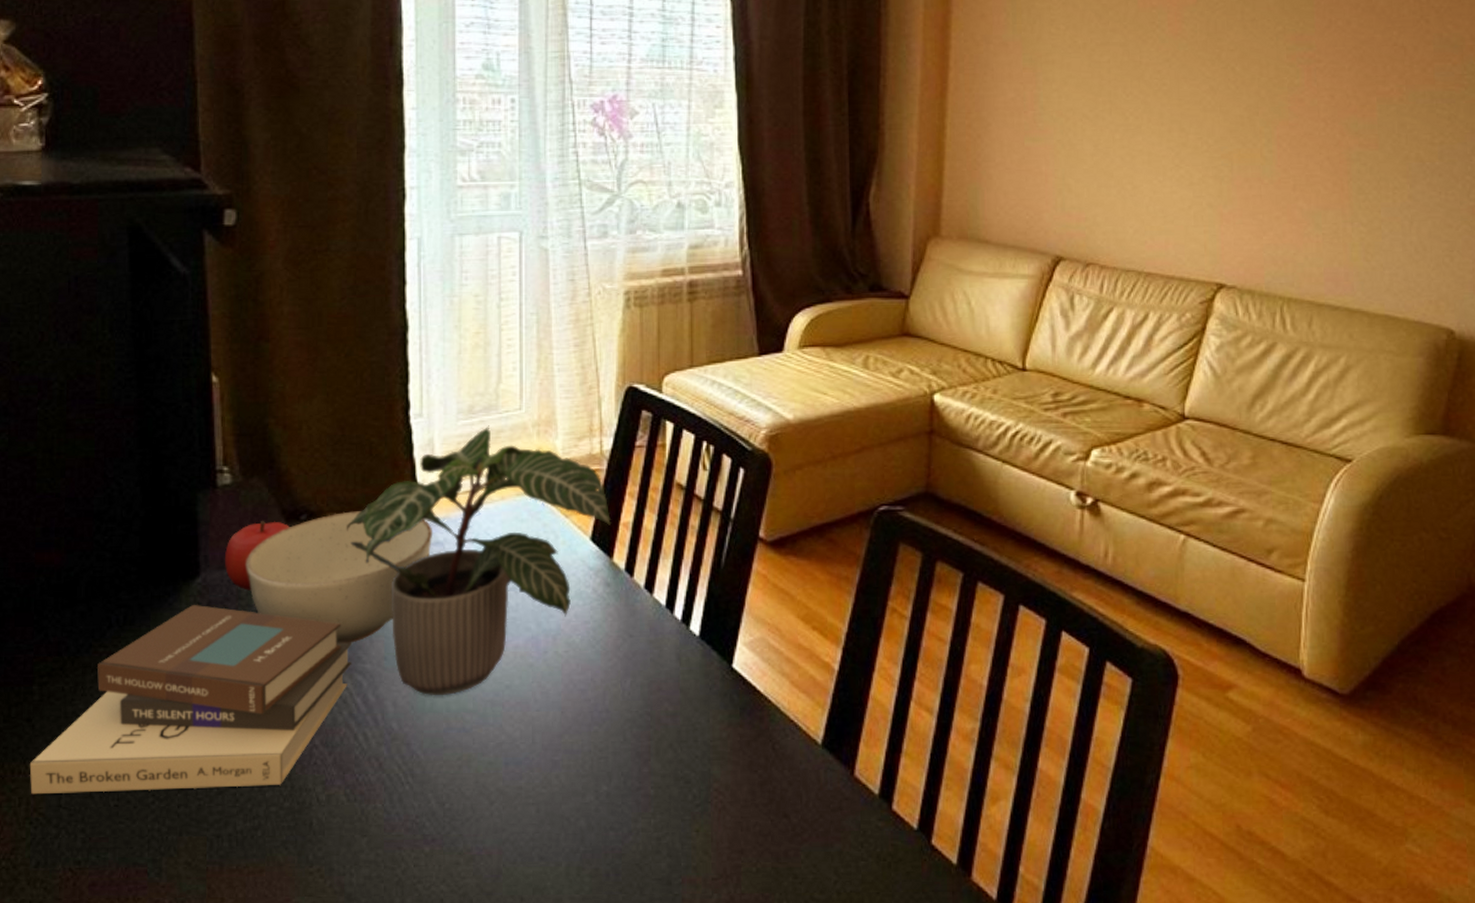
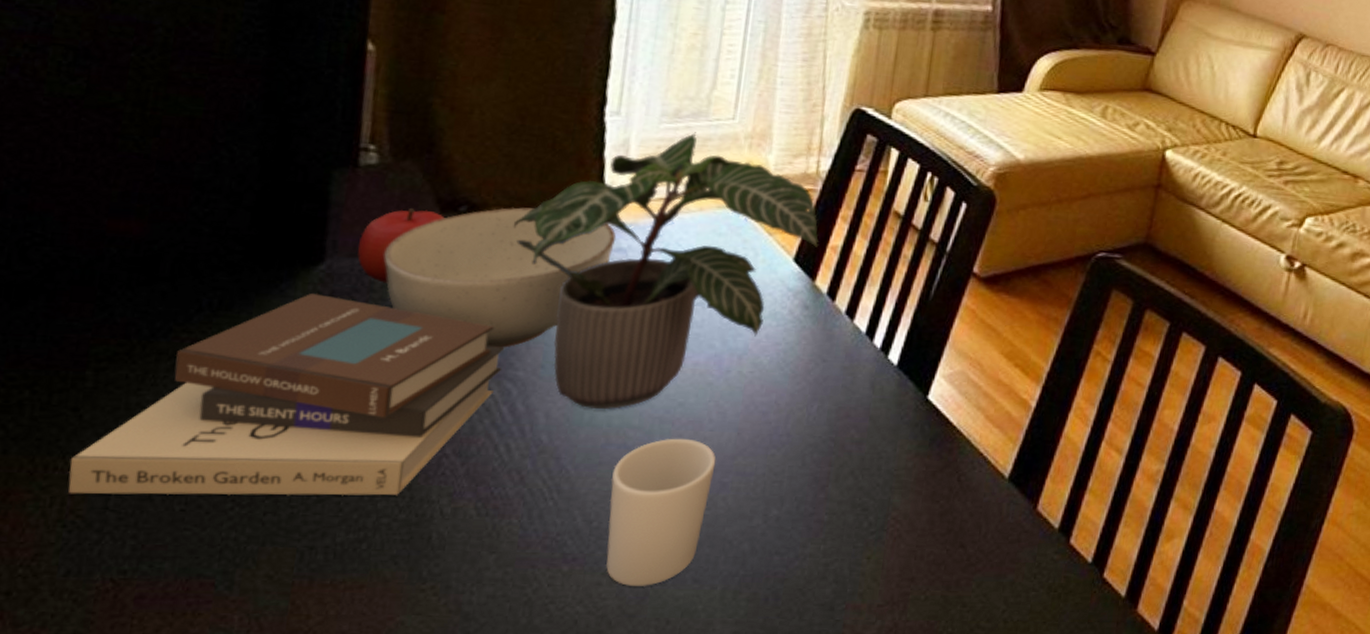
mug: none [457,719,546,865] -> present [606,438,716,586]

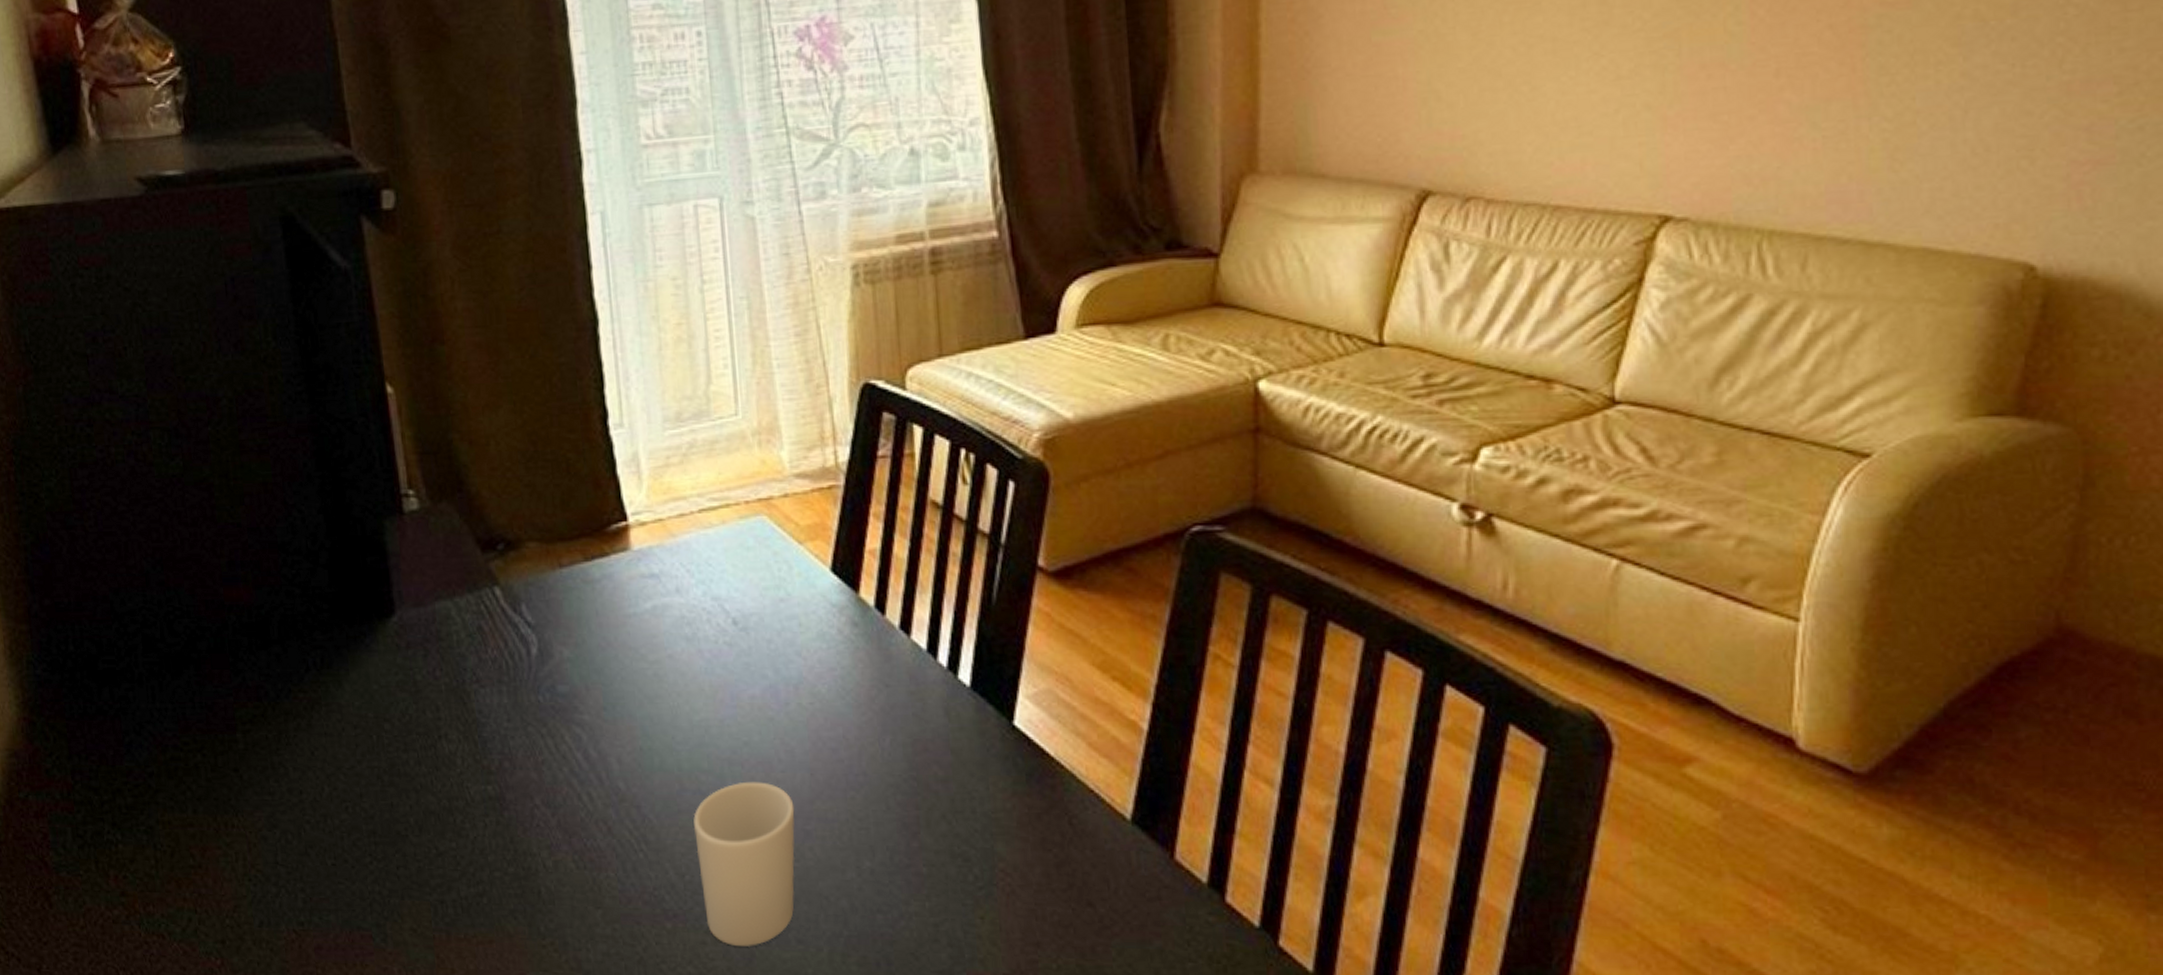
books: present [68,294,504,496] -> none [241,647,568,850]
fruit: present [357,208,445,283] -> none [419,551,487,631]
bowl: present [384,207,617,348] -> none [443,539,647,691]
potted plant: present [514,132,820,409] -> none [549,435,855,752]

